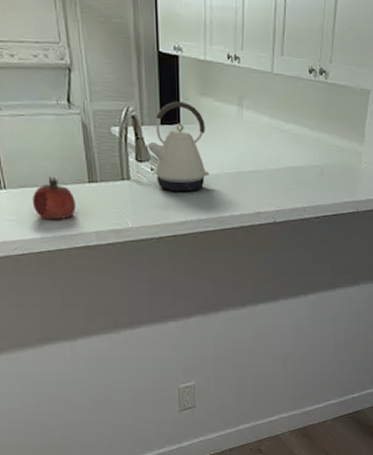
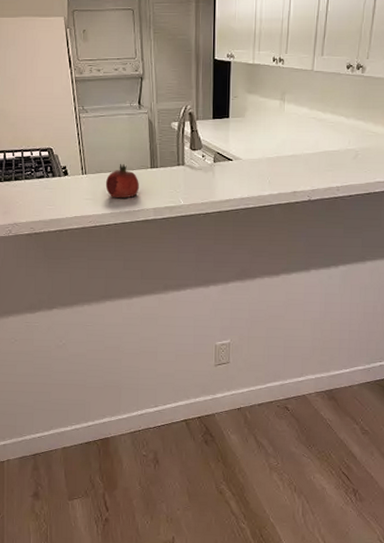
kettle: present [146,101,209,192] -> none [199,99,252,175]

